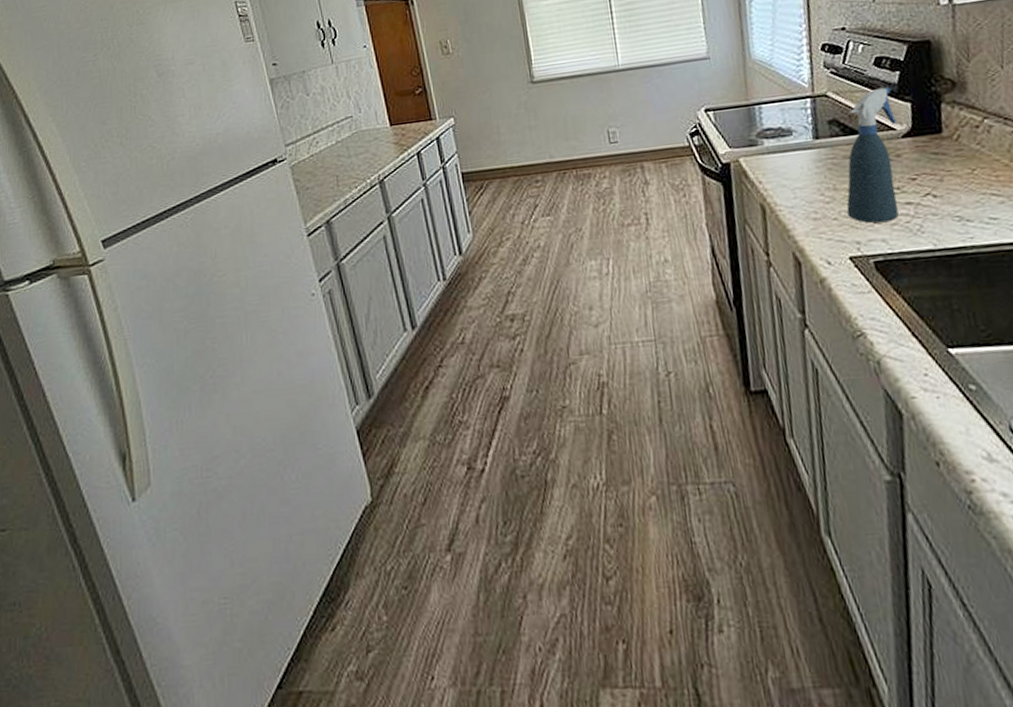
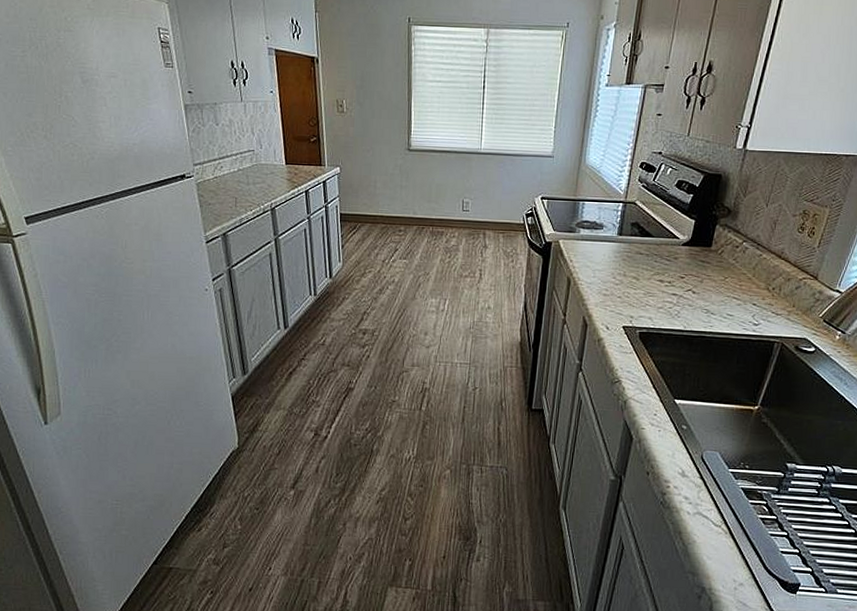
spray bottle: present [846,86,899,223] -> none [629,204,683,306]

